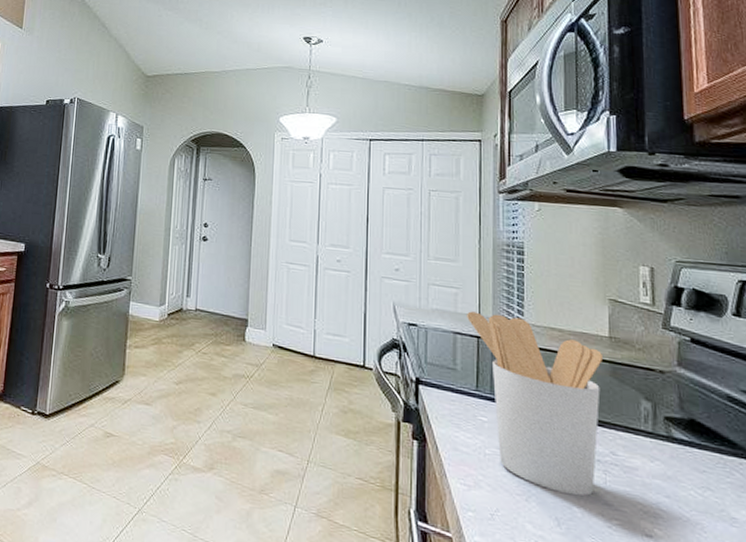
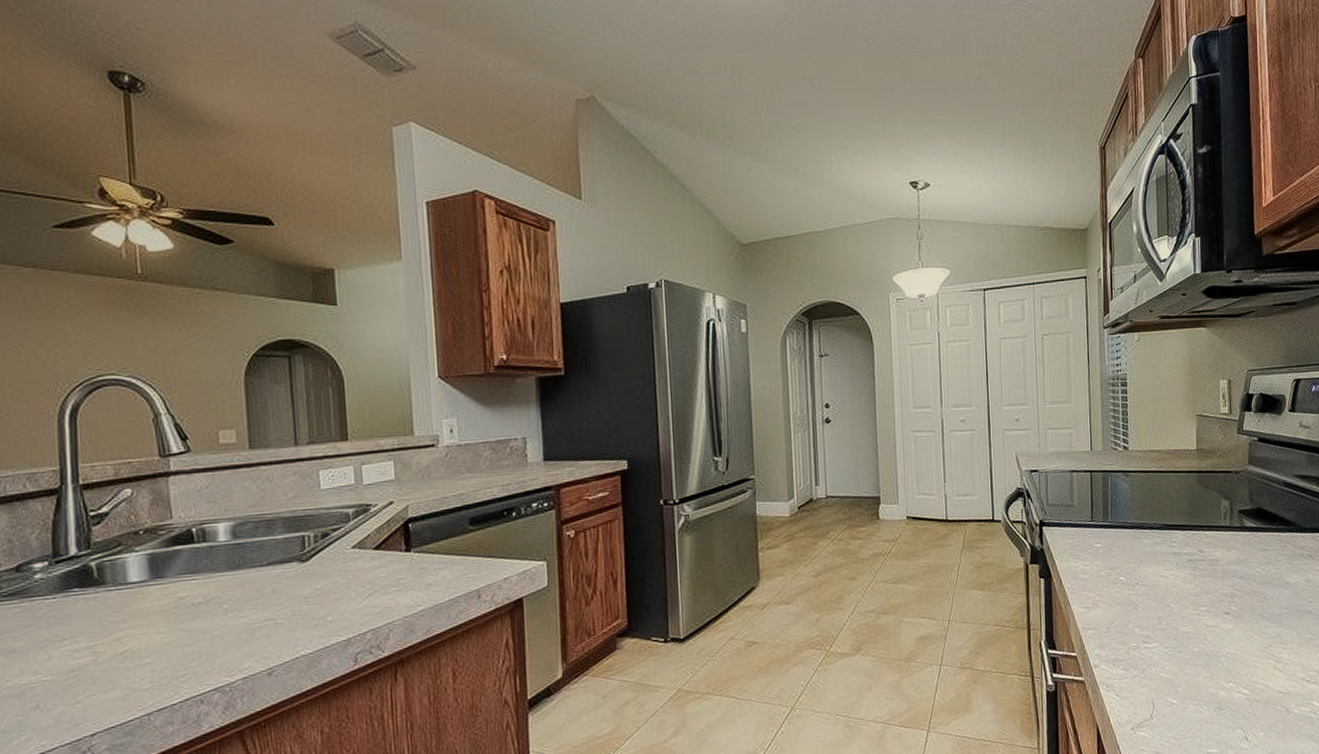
utensil holder: present [467,311,604,497] -> none [1081,446,1193,595]

